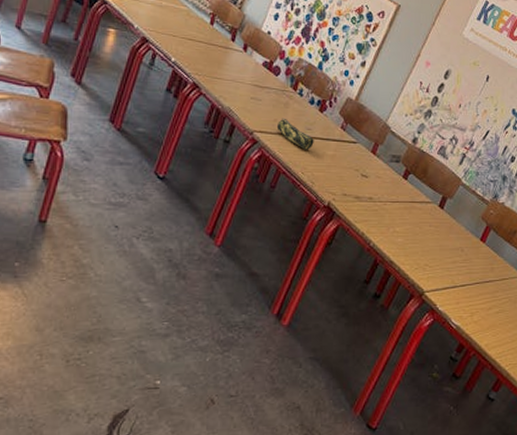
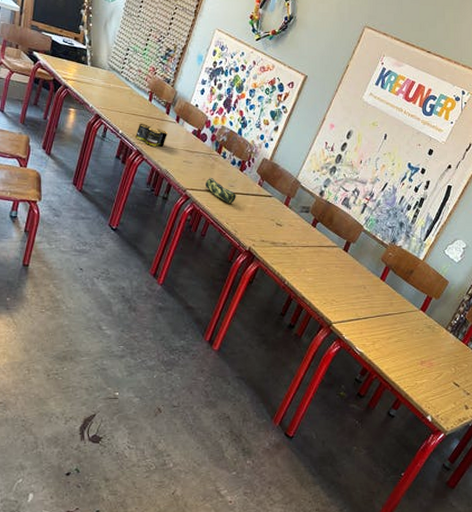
paint can: none [192,50,232,80] -> present [136,123,167,147]

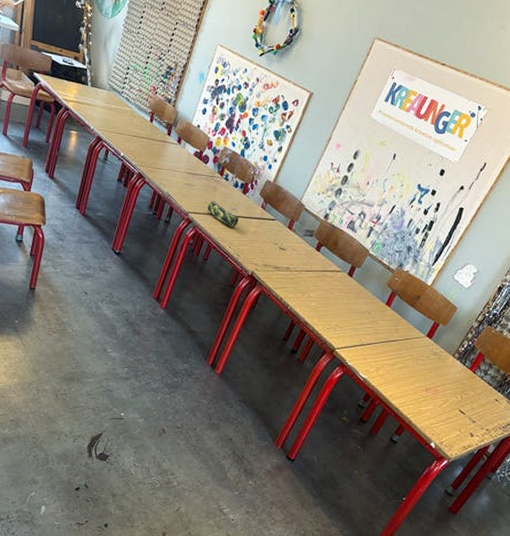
paint can: present [136,123,167,147] -> none [137,145,169,169]

